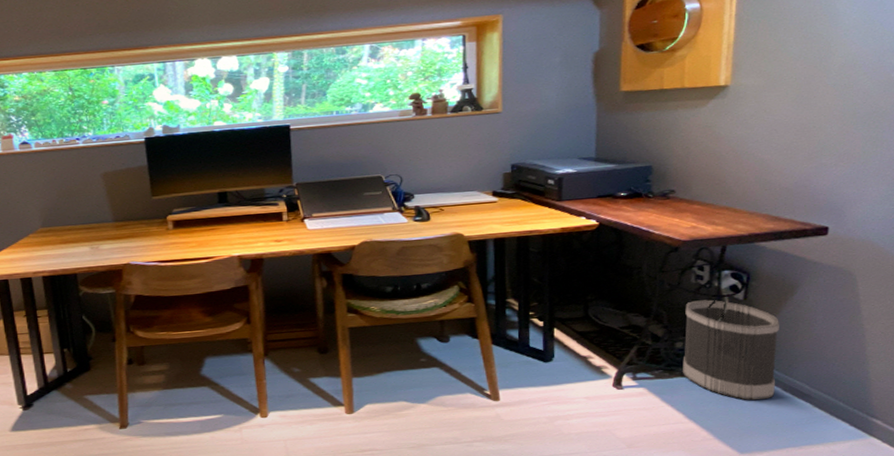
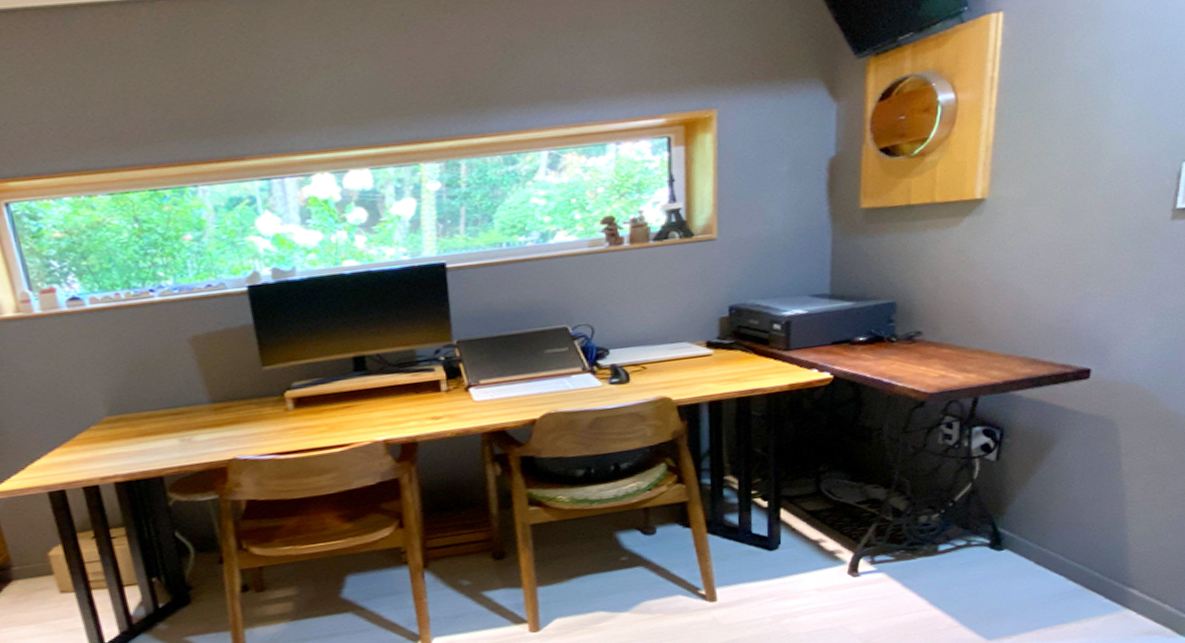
wastebasket: present [683,300,779,400] -> none [927,463,1034,578]

